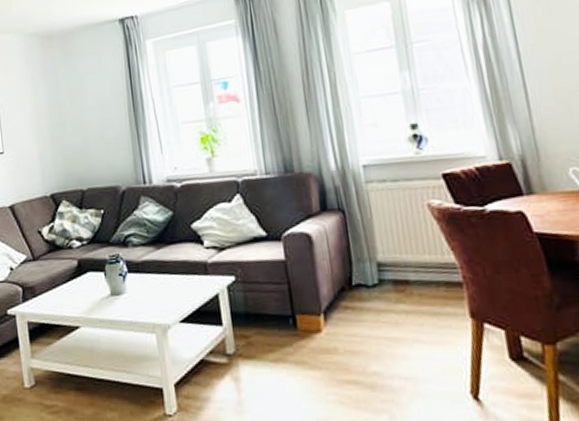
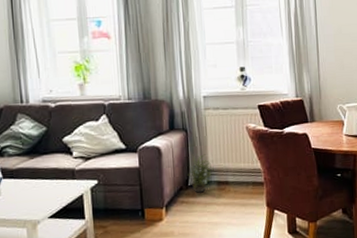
potted plant: none [351,242,387,296] -> present [188,154,214,193]

